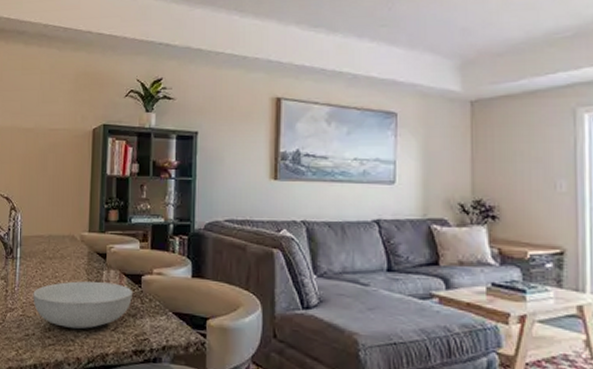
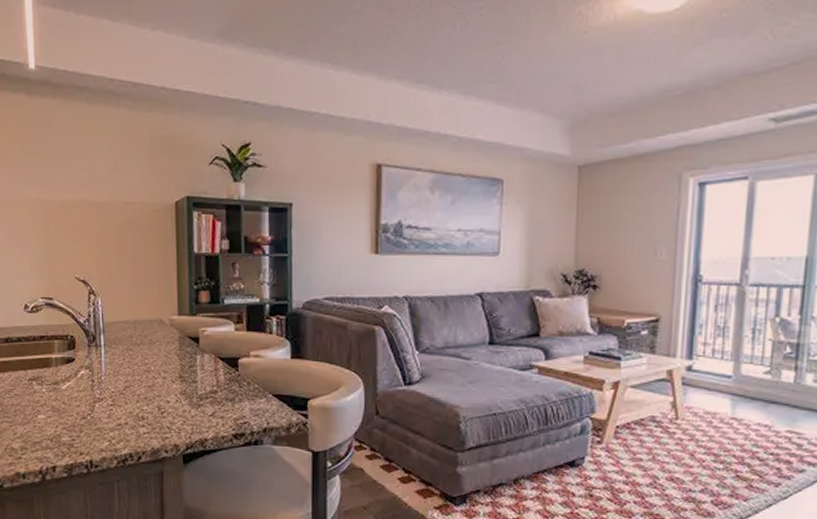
serving bowl: present [33,281,133,329] -> none [122,367,230,417]

